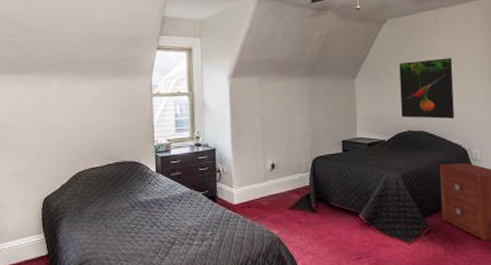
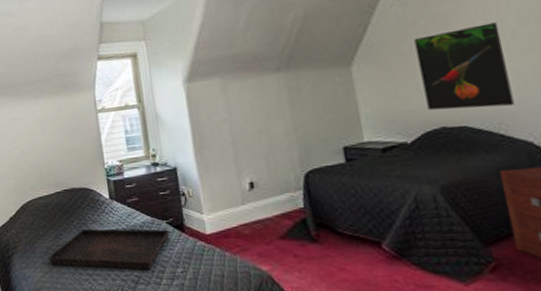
serving tray: none [95,197,205,233] -> present [48,228,170,270]

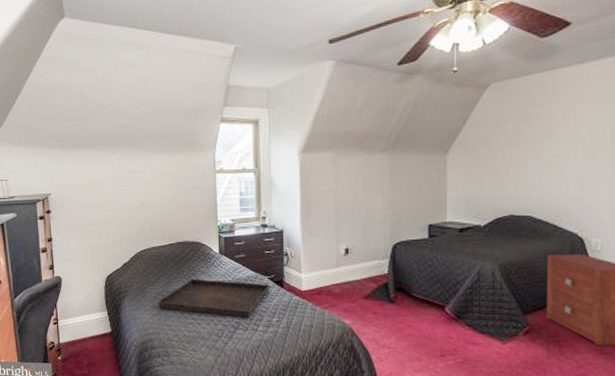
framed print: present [414,22,515,110] -> none [503,129,572,202]

